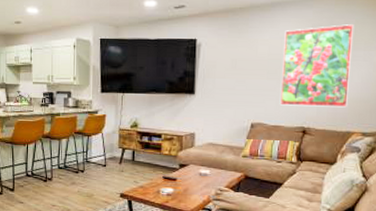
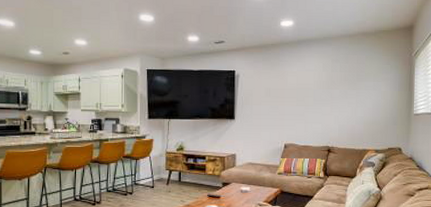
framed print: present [280,24,353,108] -> none [308,60,364,129]

